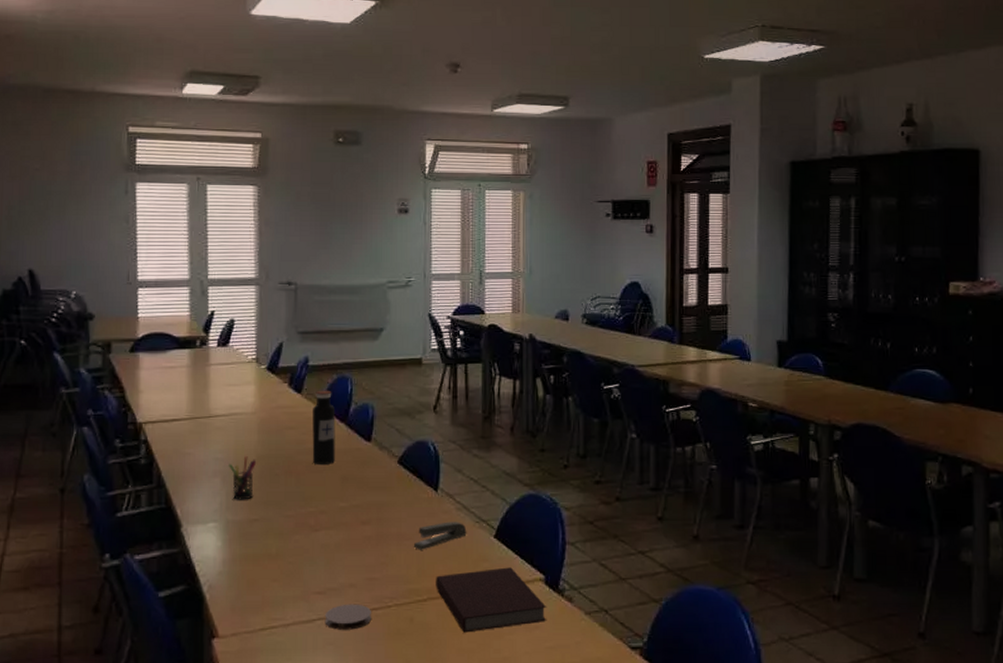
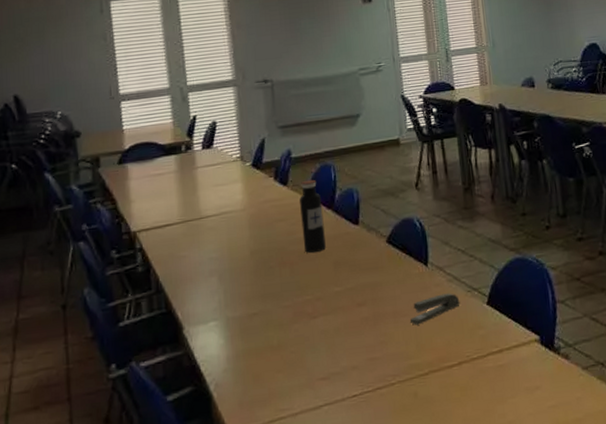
pen holder: present [229,456,257,500] -> none [224,252,251,297]
coaster: present [324,604,372,630] -> none [331,385,378,414]
notebook: present [436,567,547,633] -> none [435,331,547,402]

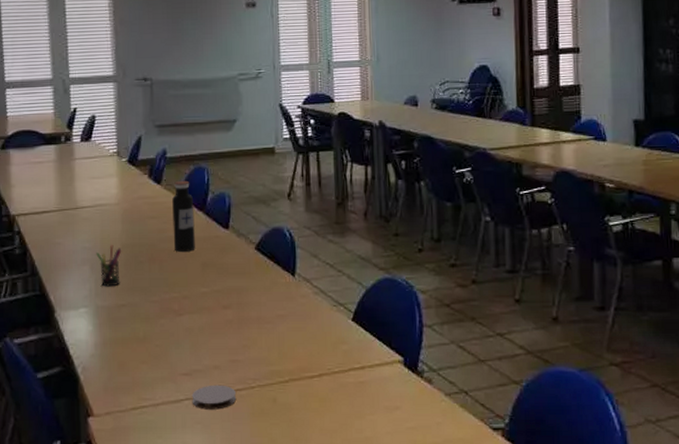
pen holder: none [224,252,251,297] -> present [96,245,122,287]
coaster: none [331,385,378,414] -> present [192,385,237,410]
stapler: present [409,293,460,325] -> none [273,305,325,333]

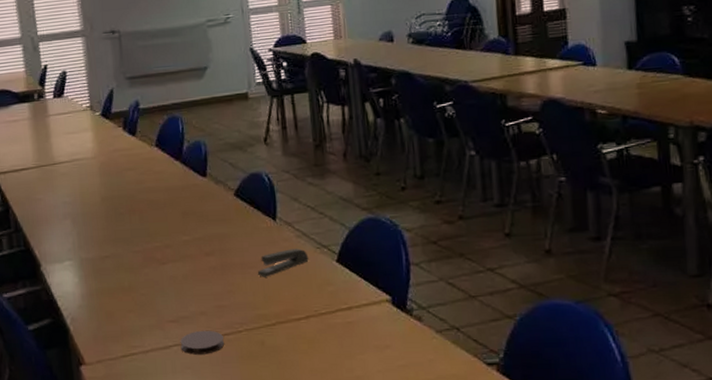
pen holder: present [96,245,122,287] -> none [76,198,102,239]
water bottle: present [172,180,195,252] -> none [148,130,174,202]
stapler: none [273,305,325,333] -> present [257,248,309,277]

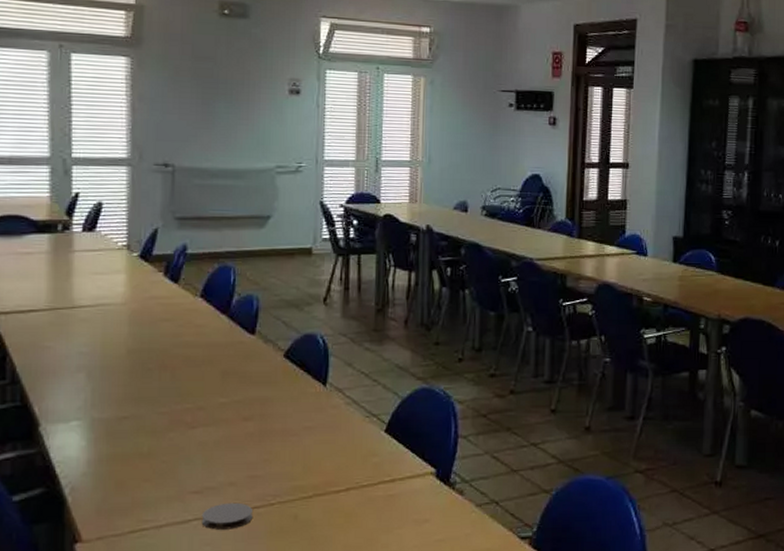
stapler: present [257,248,309,277] -> none [299,416,356,446]

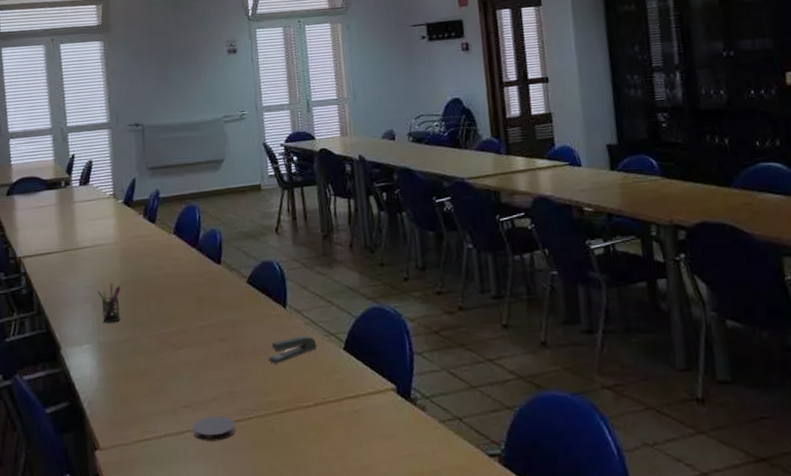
pen holder: none [95,350,127,397] -> present [97,283,121,323]
stapler: none [299,416,356,446] -> present [268,336,317,364]

